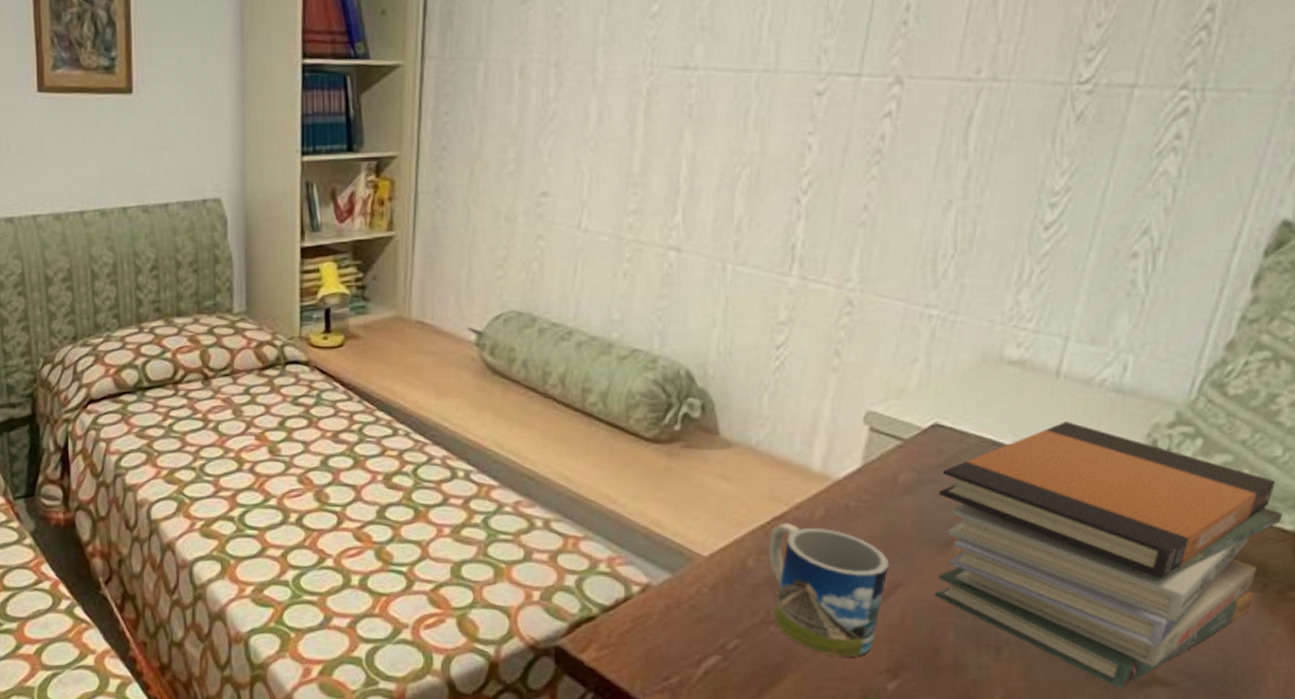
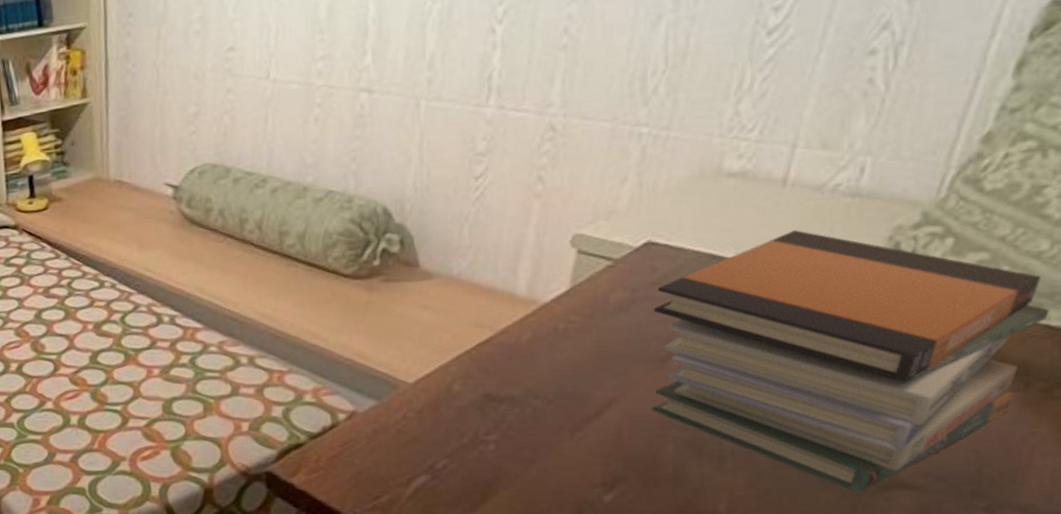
mug: present [768,523,890,656] -> none [473,347,603,471]

